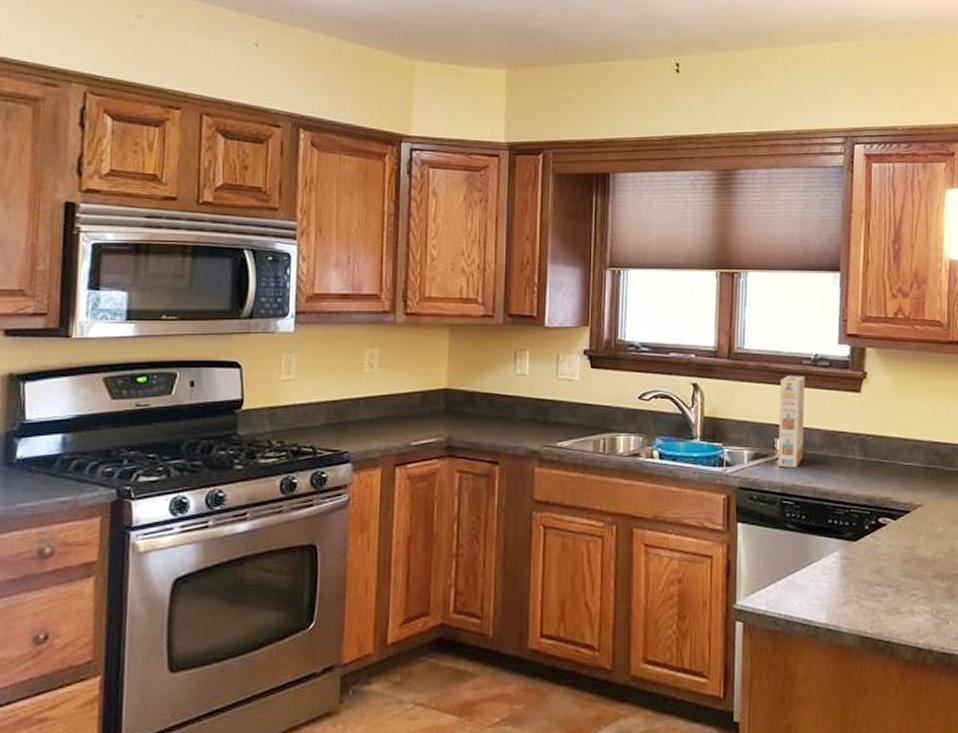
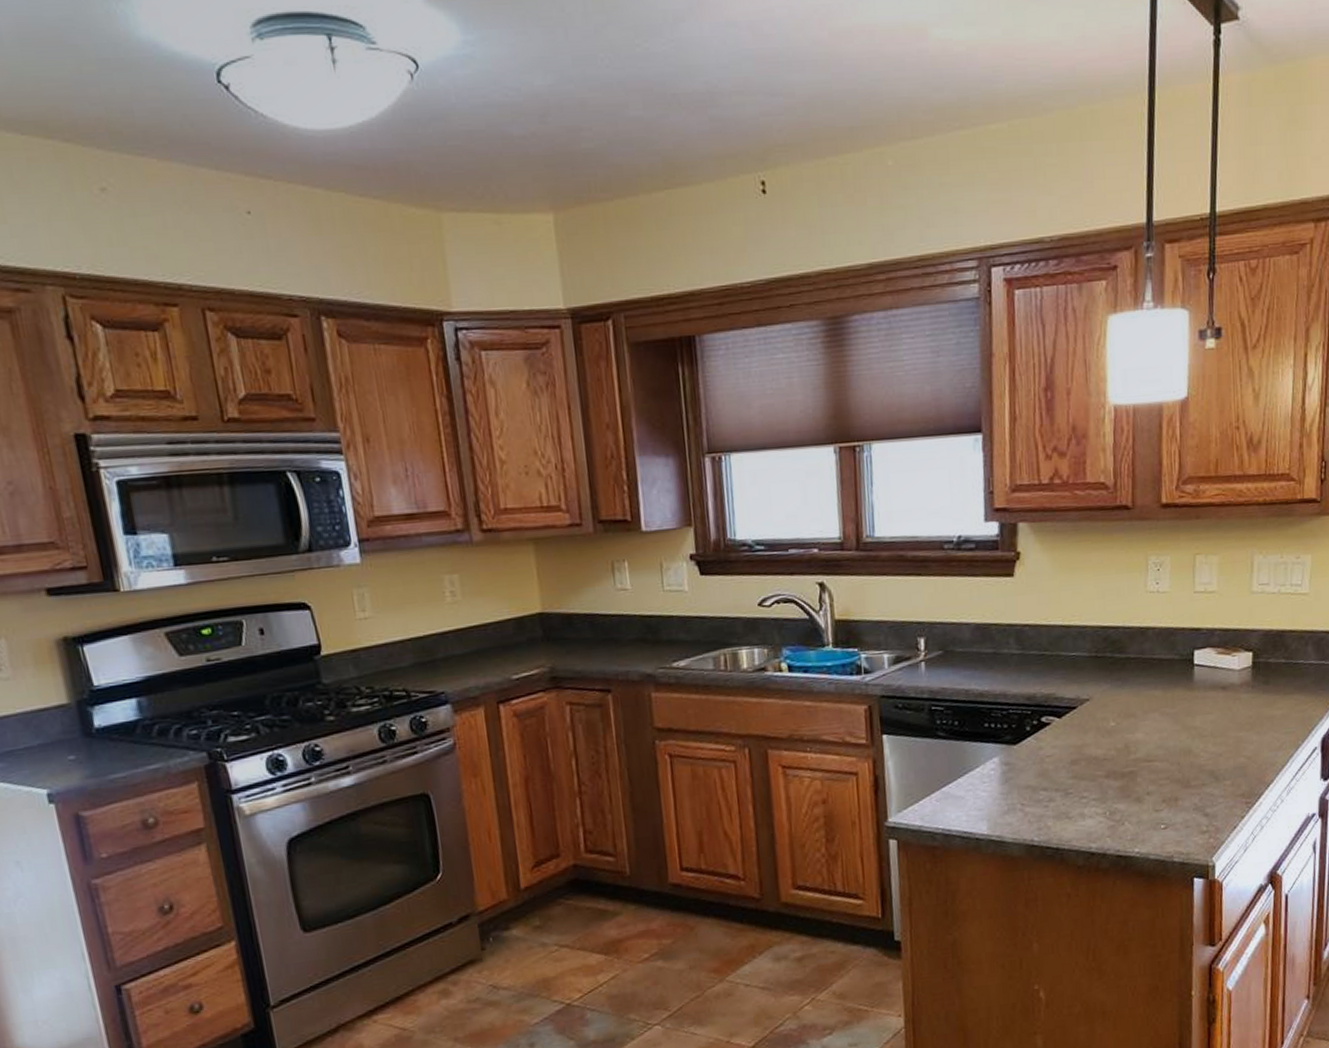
cereal box: present [777,375,805,468] -> none [919,562,952,670]

